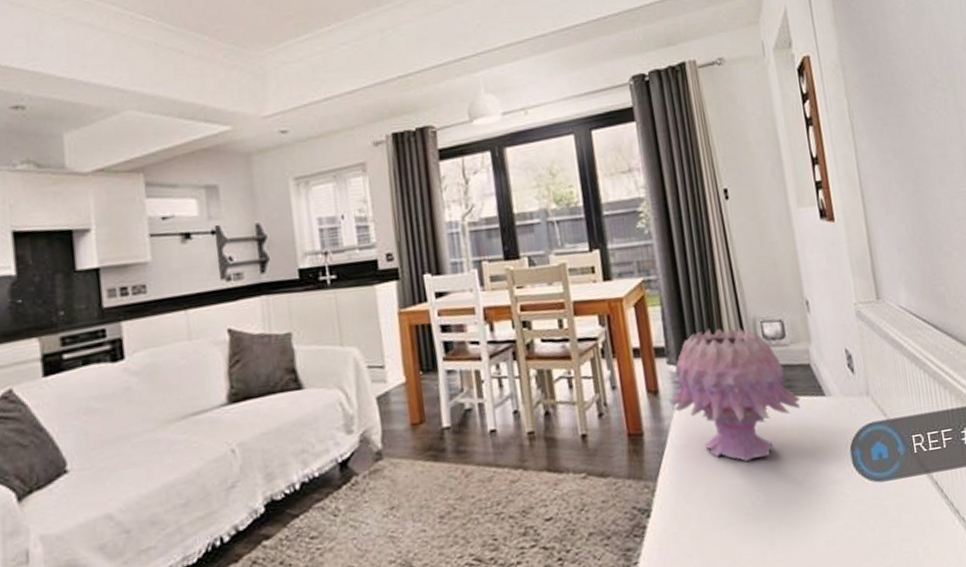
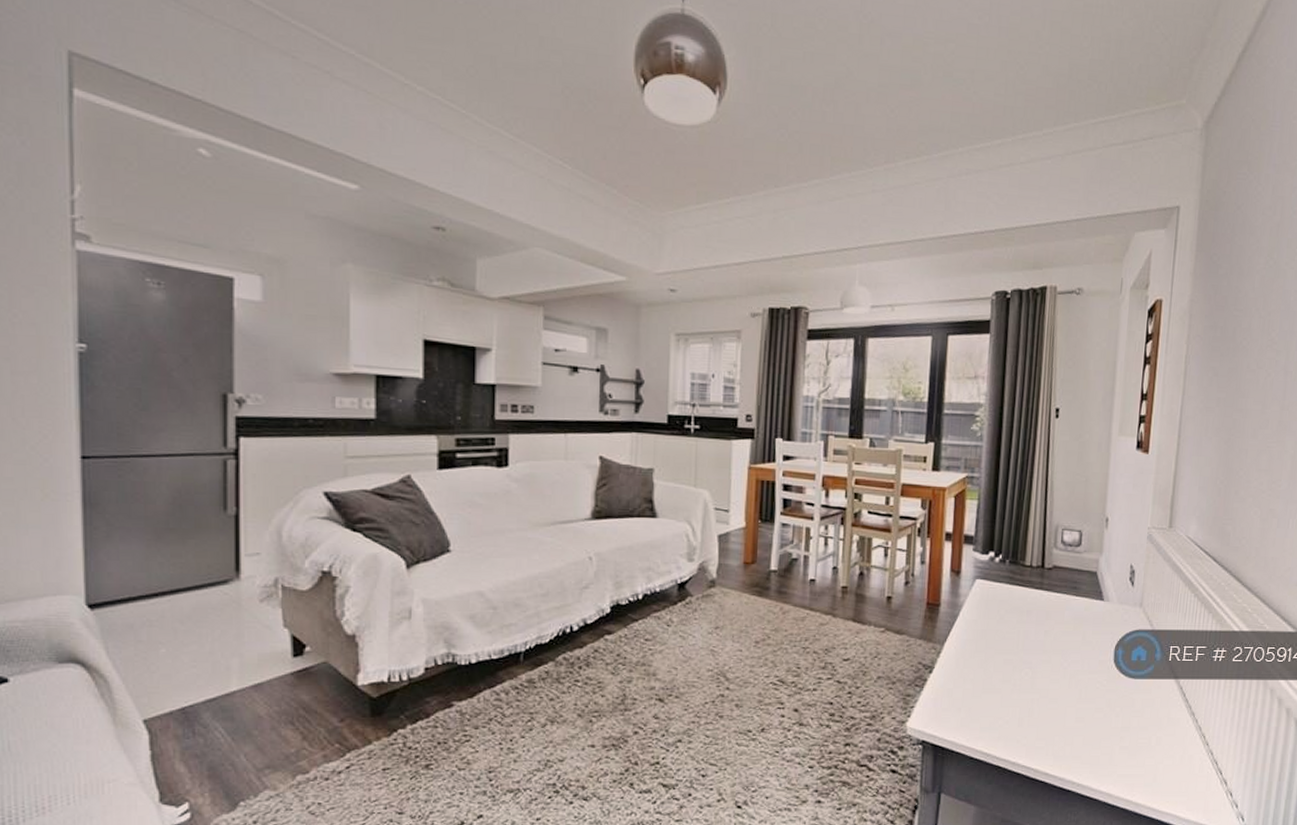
decorative vase: present [668,327,800,461] -> none [968,526,1082,642]

